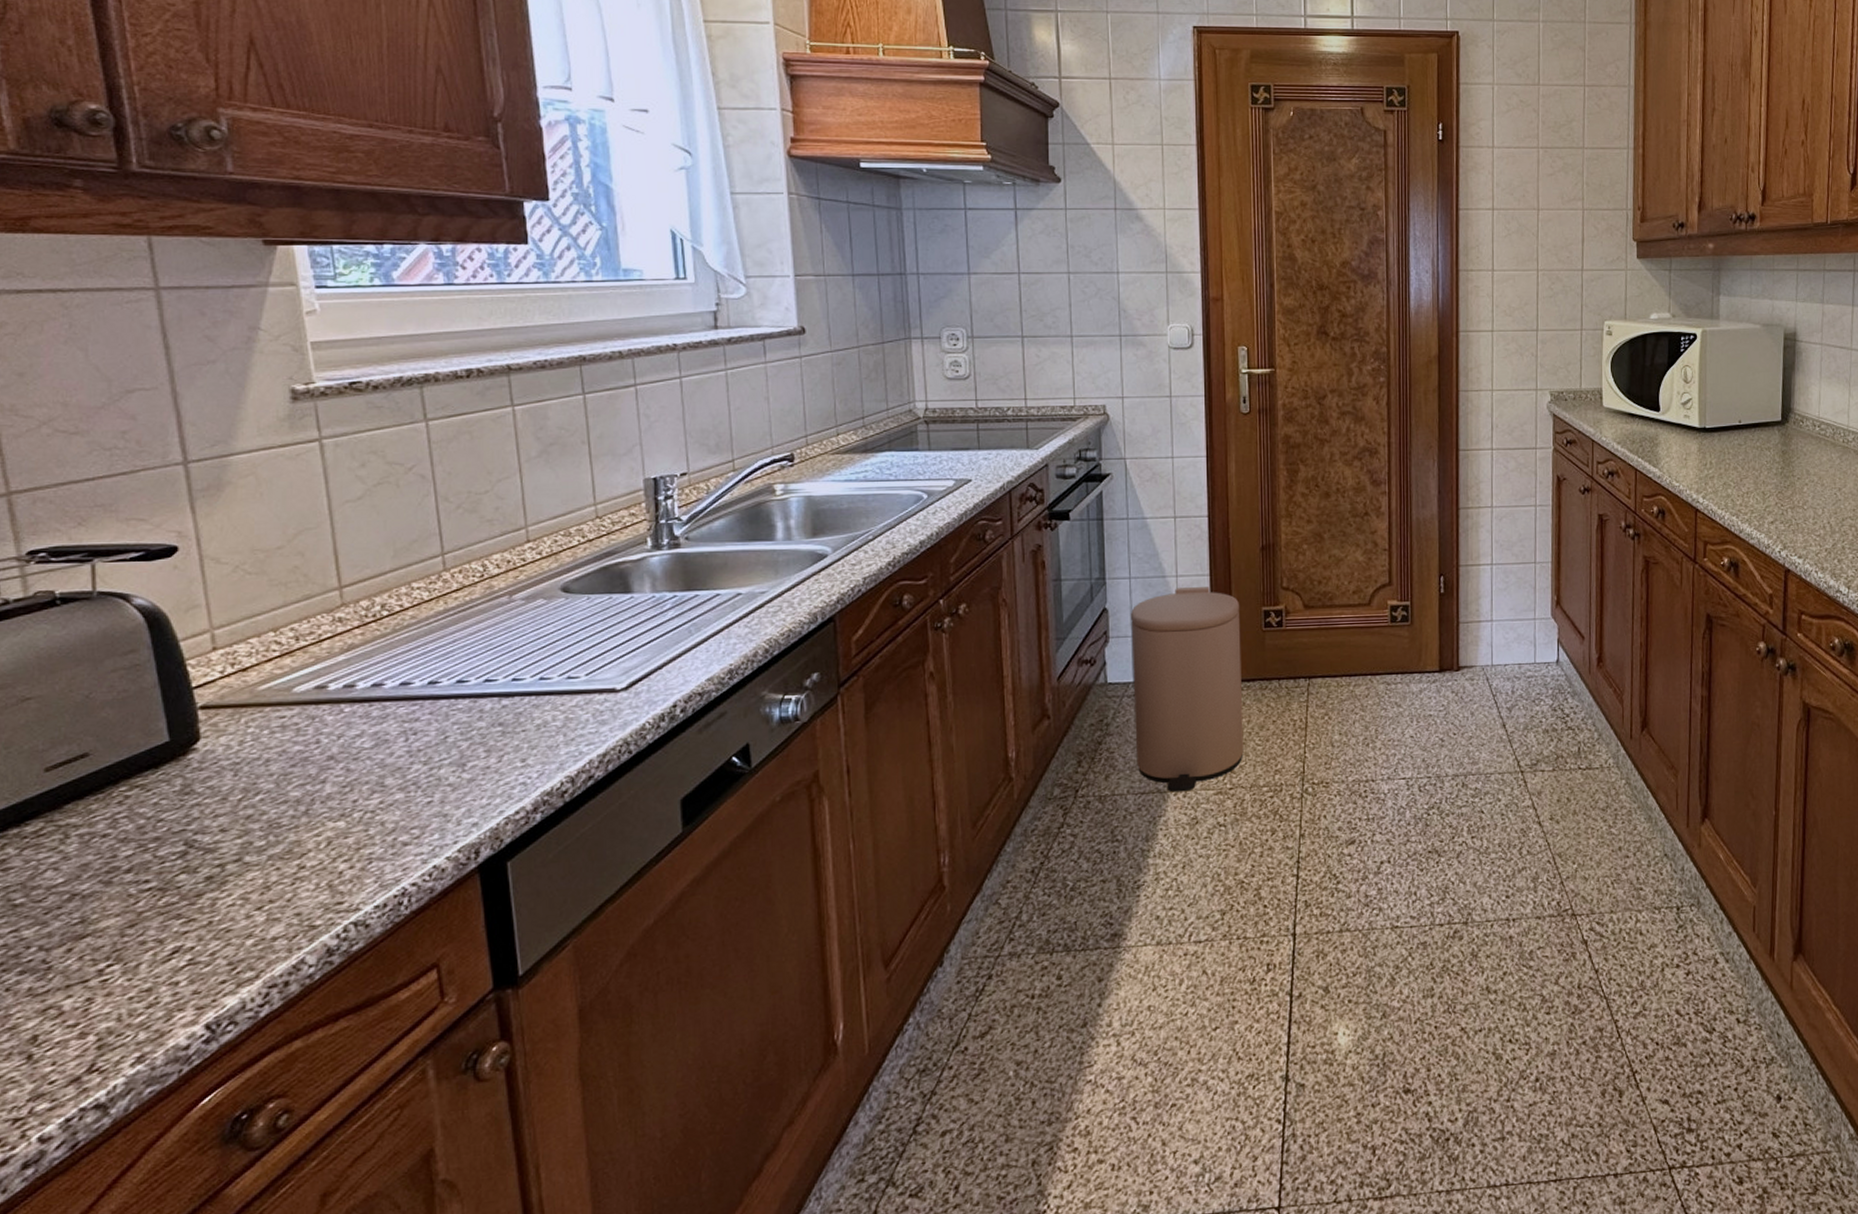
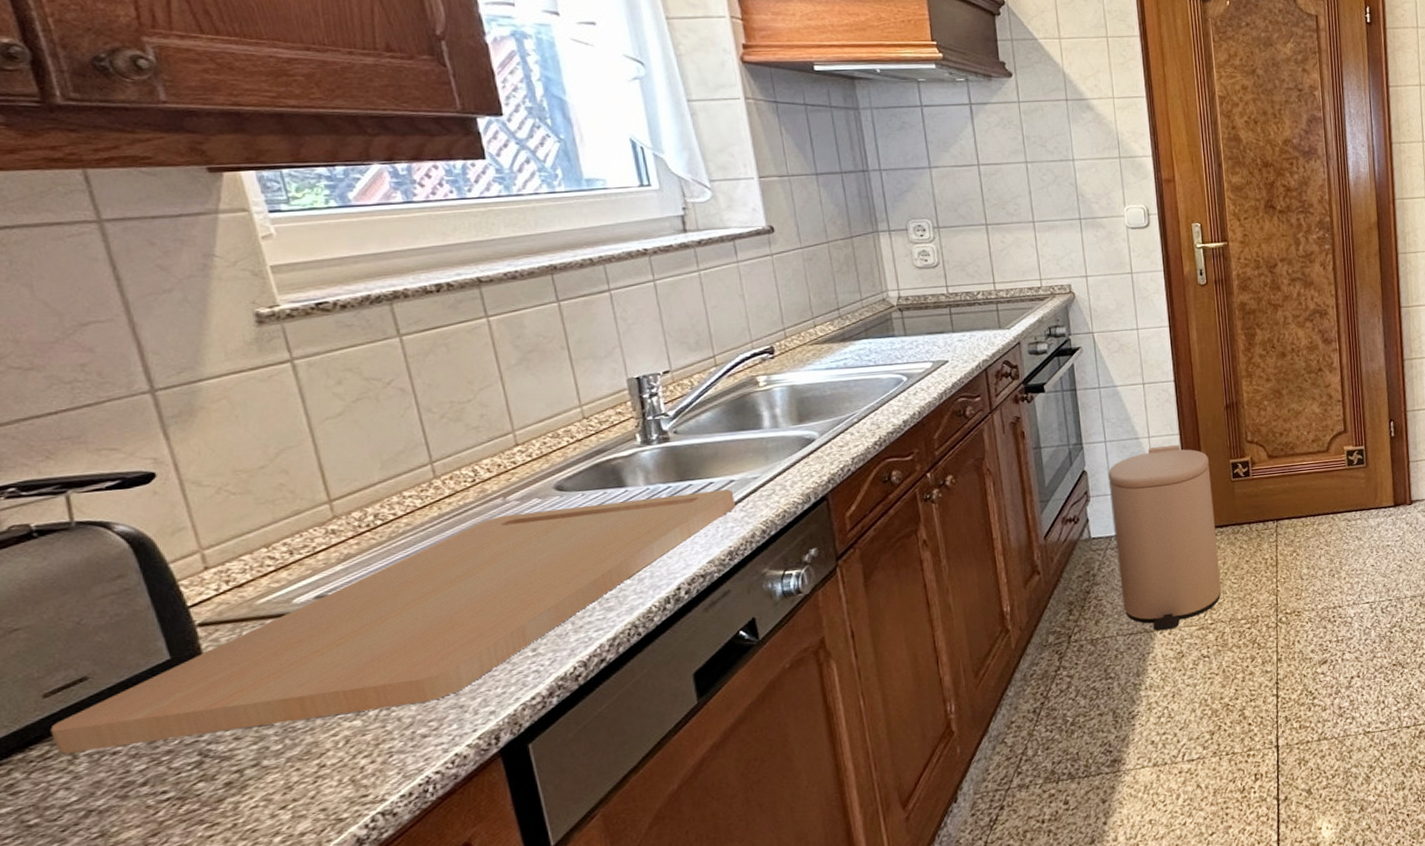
cutting board: none [47,603,741,832] -> present [50,489,736,754]

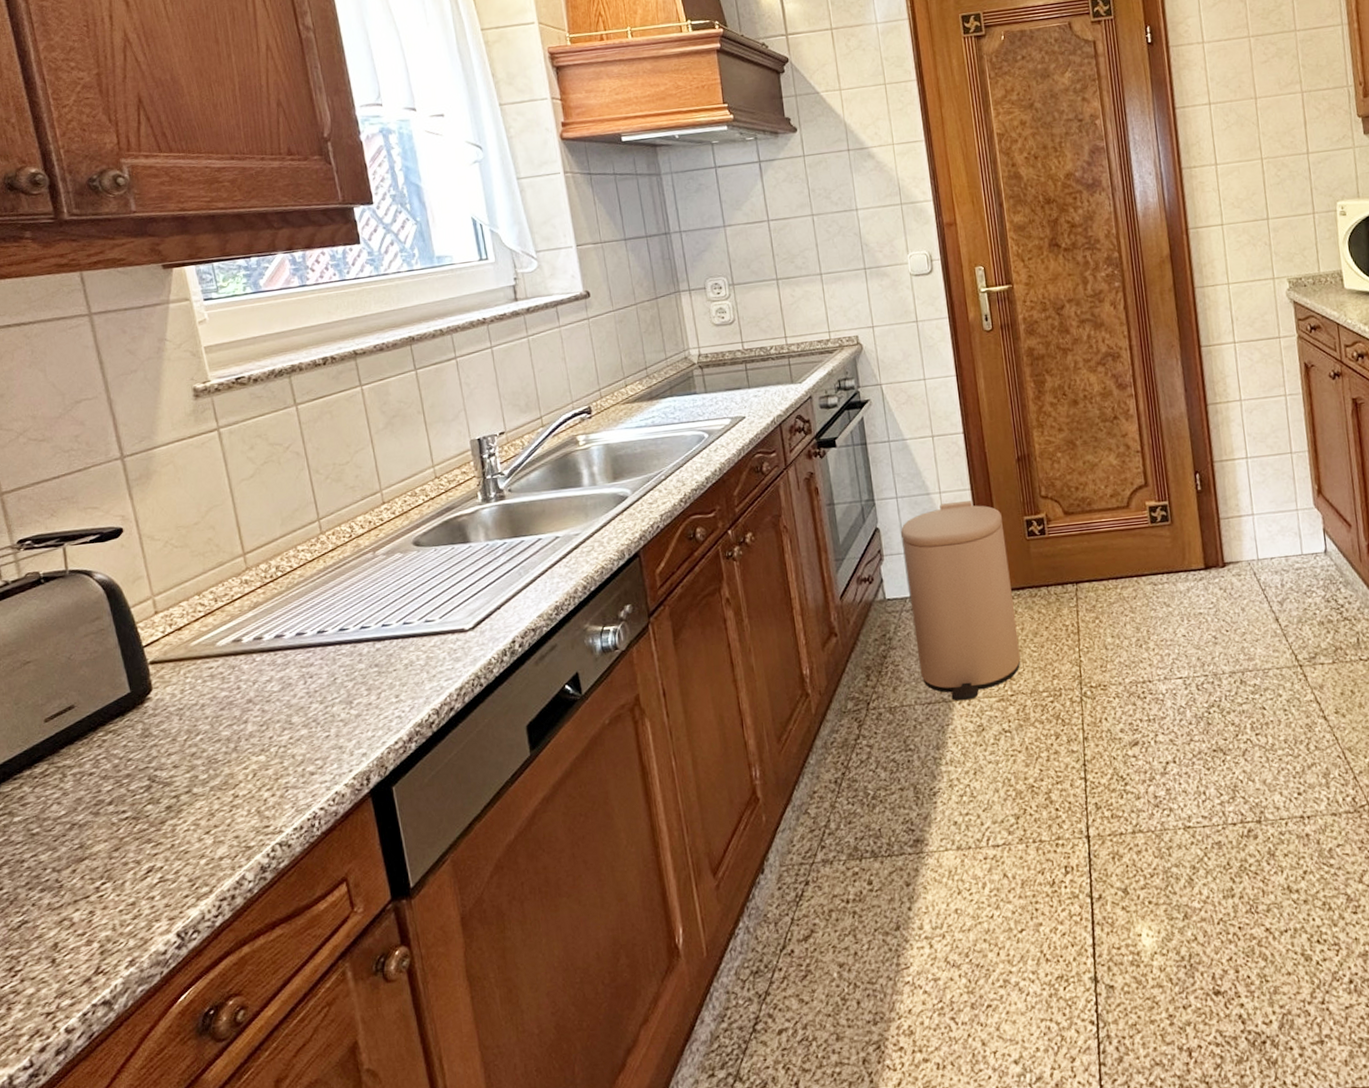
cutting board: present [50,489,736,754] -> none [48,546,561,773]

